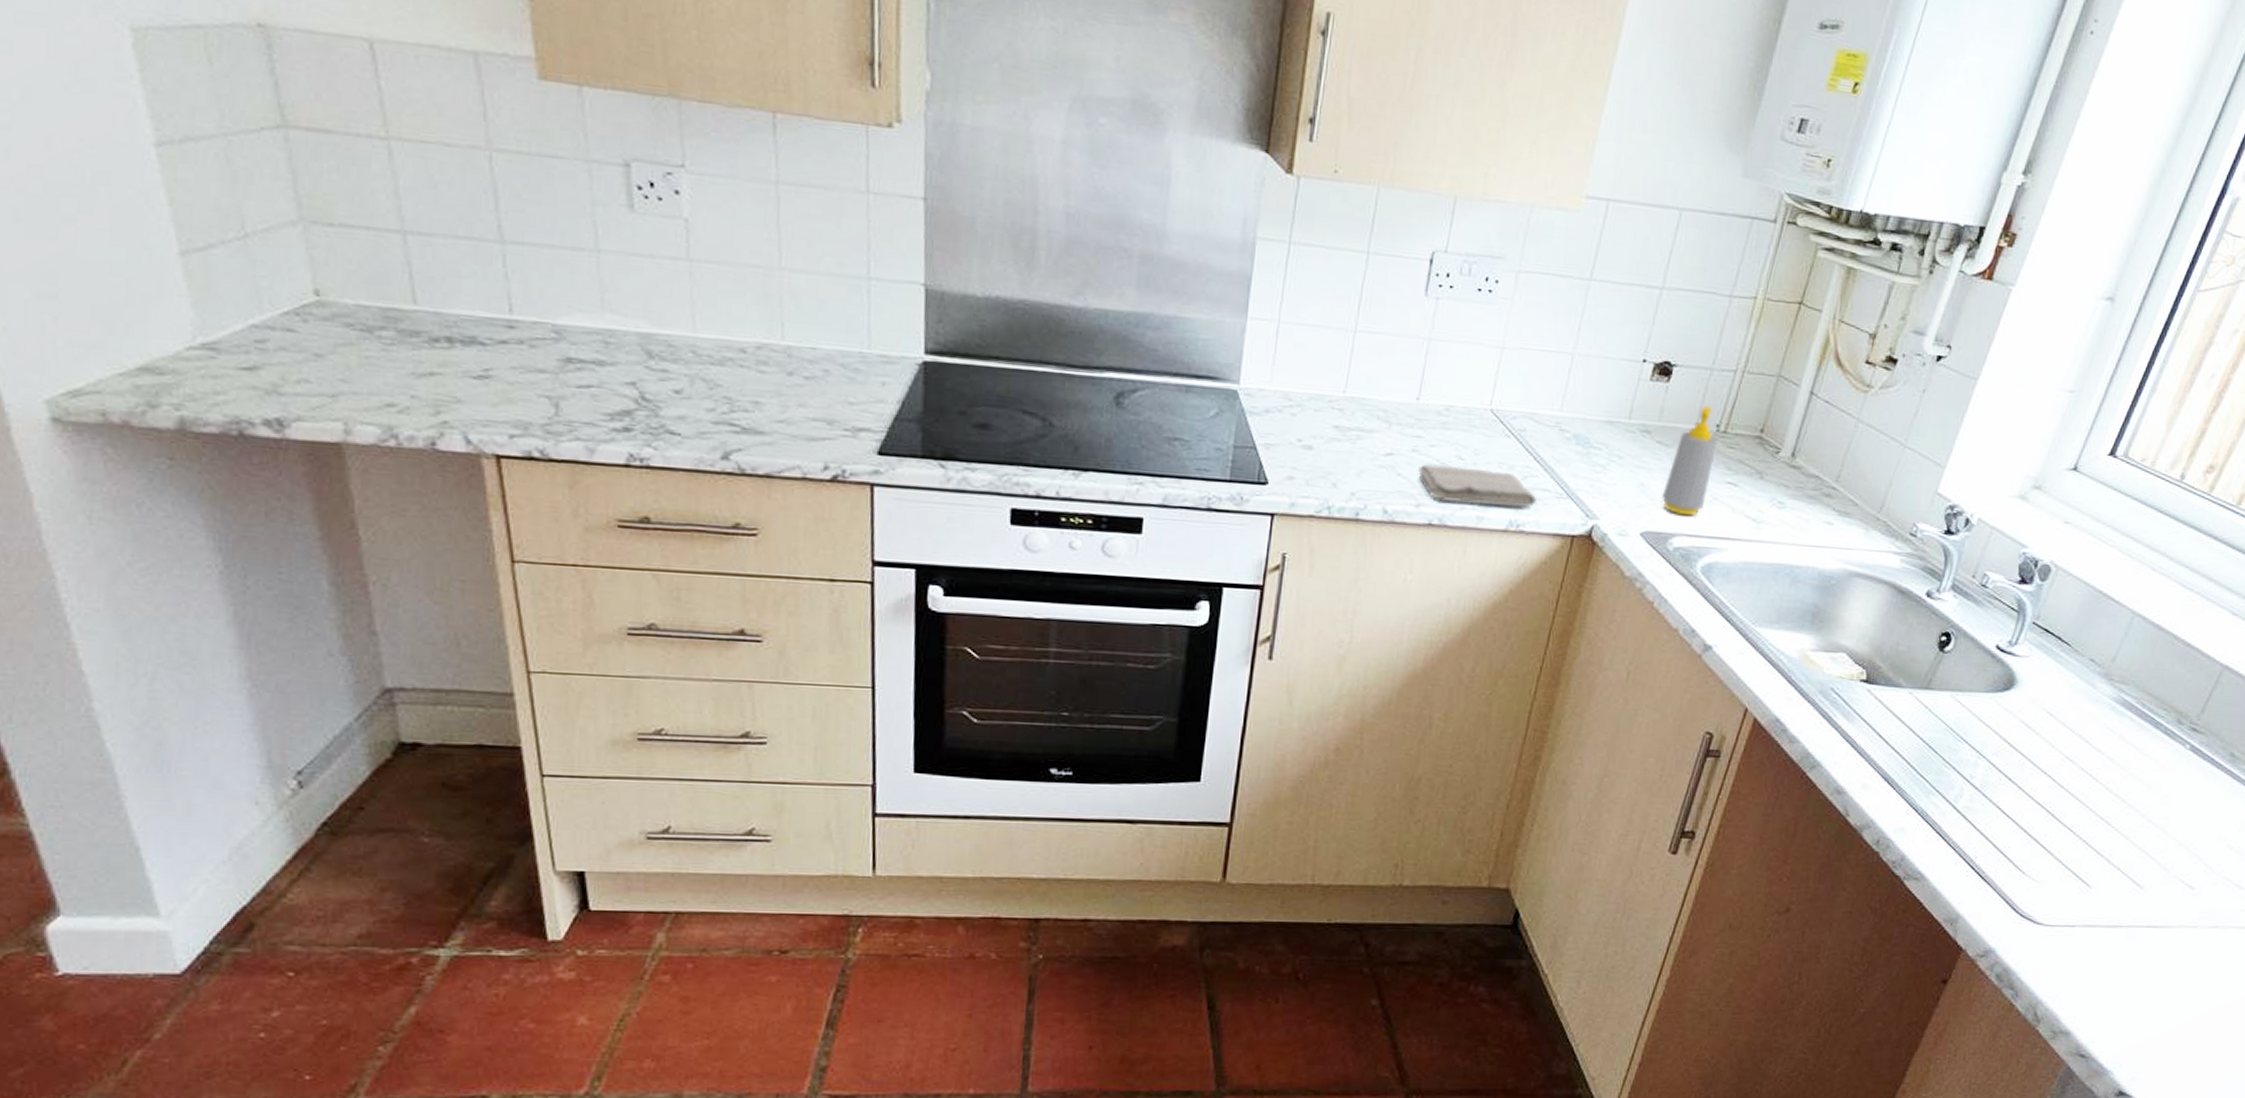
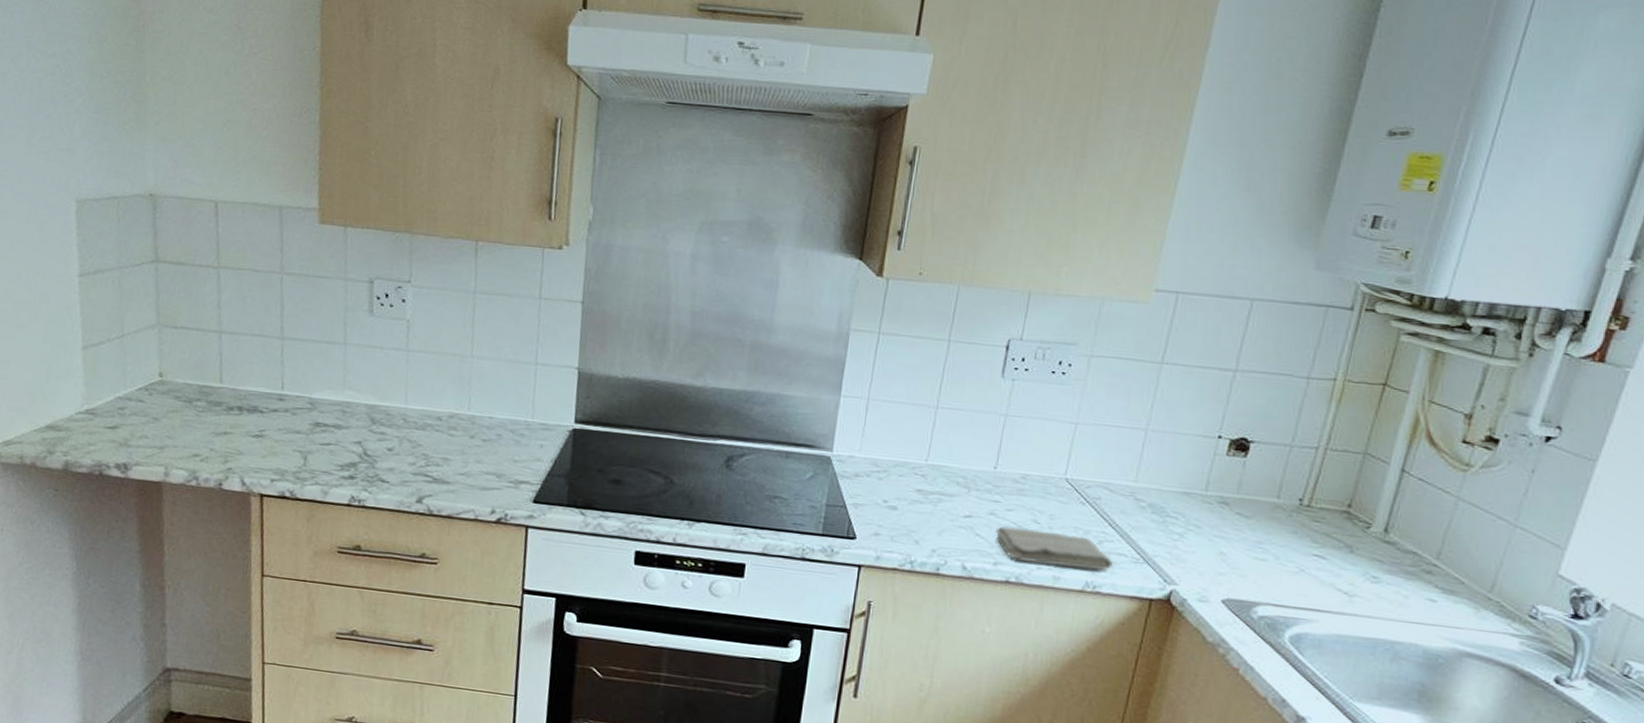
soap bottle: present [1662,406,1717,517] -> none [1243,480,1300,587]

